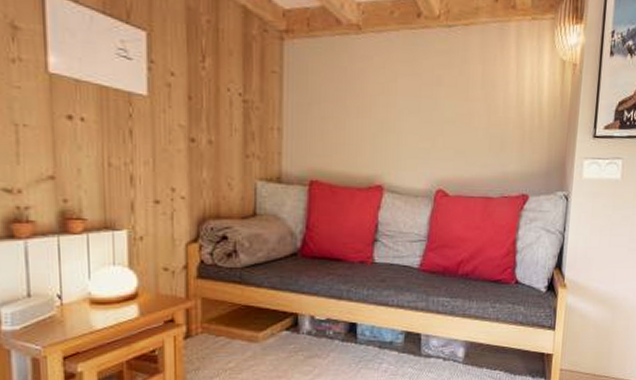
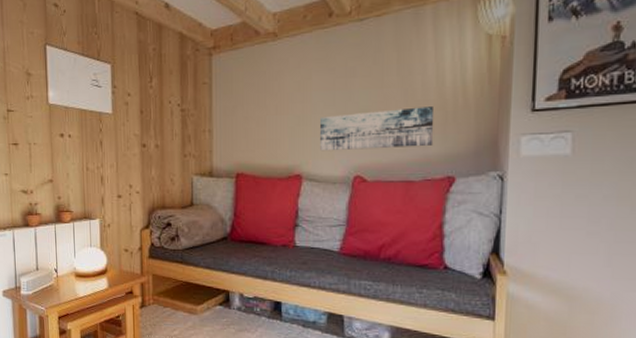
wall art: none [403,123,514,164] -> present [320,107,435,151]

